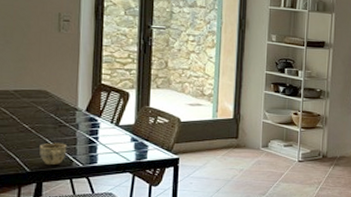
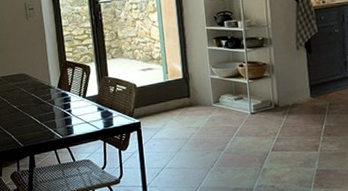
cup: present [40,143,68,166] -> none [28,118,49,140]

